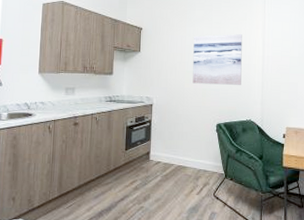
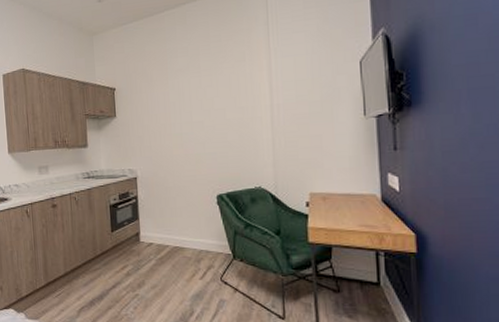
wall art: present [192,33,242,85] -> none [179,79,245,149]

